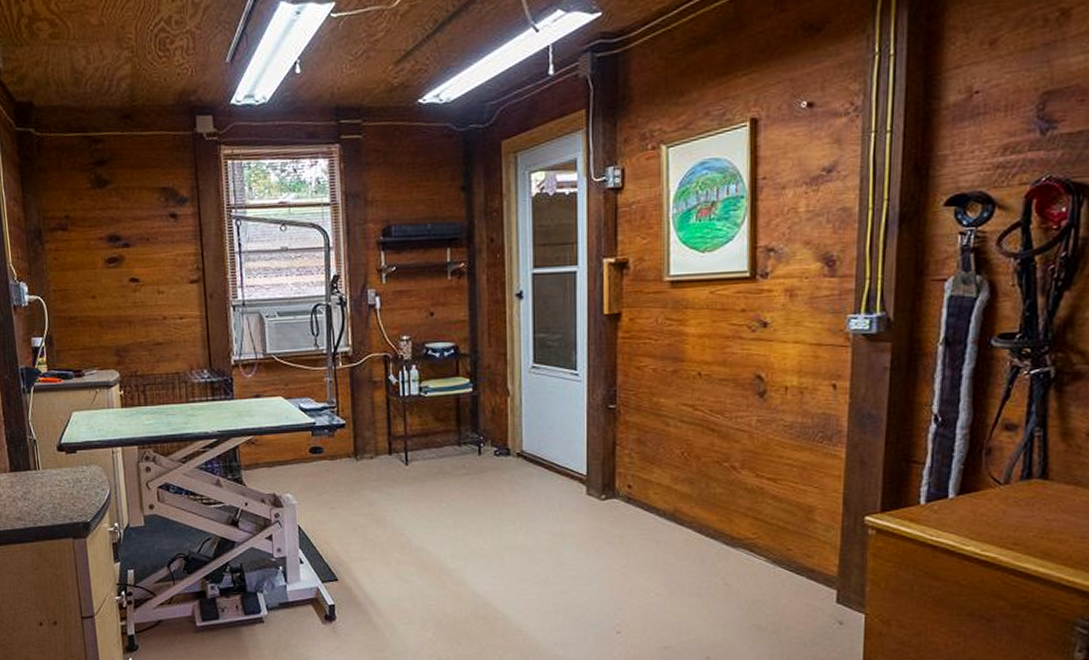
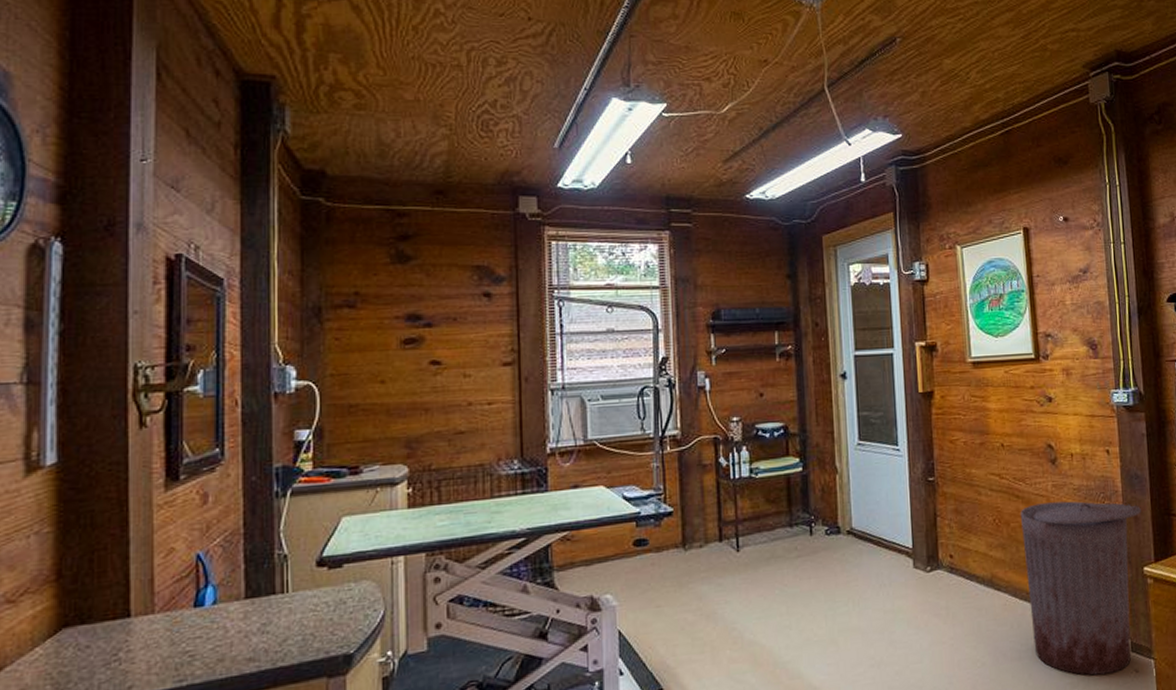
trash can: none [714,438,871,621] -> present [1020,501,1141,676]

